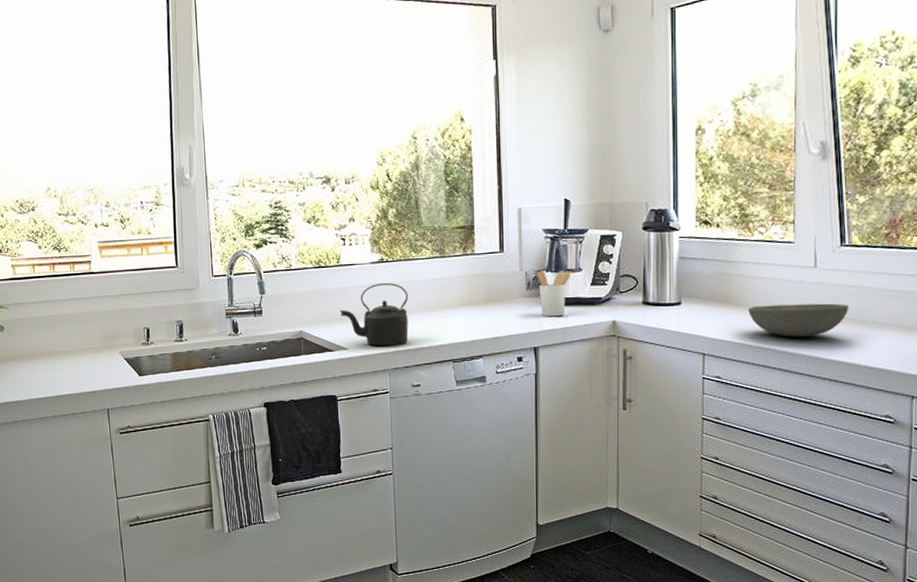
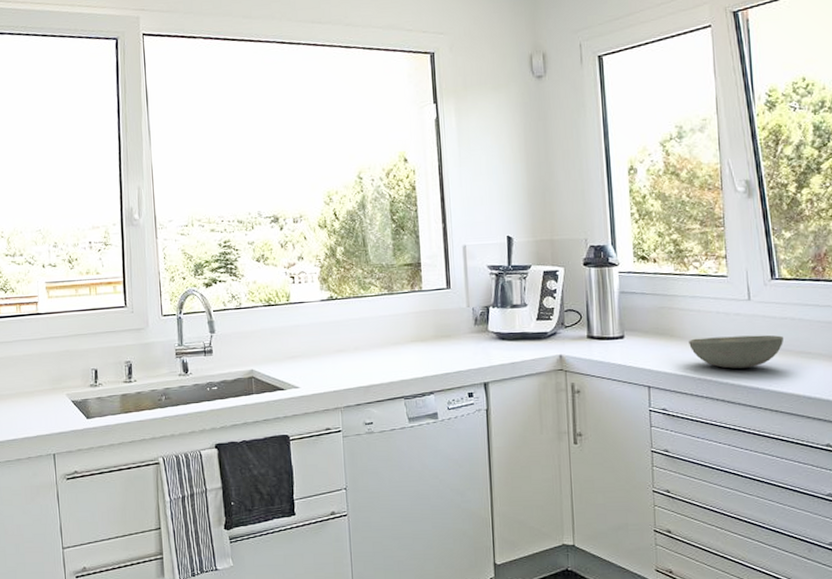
kettle: present [339,282,409,346] -> none [290,320,360,384]
utensil holder: present [537,270,572,317] -> none [484,306,517,352]

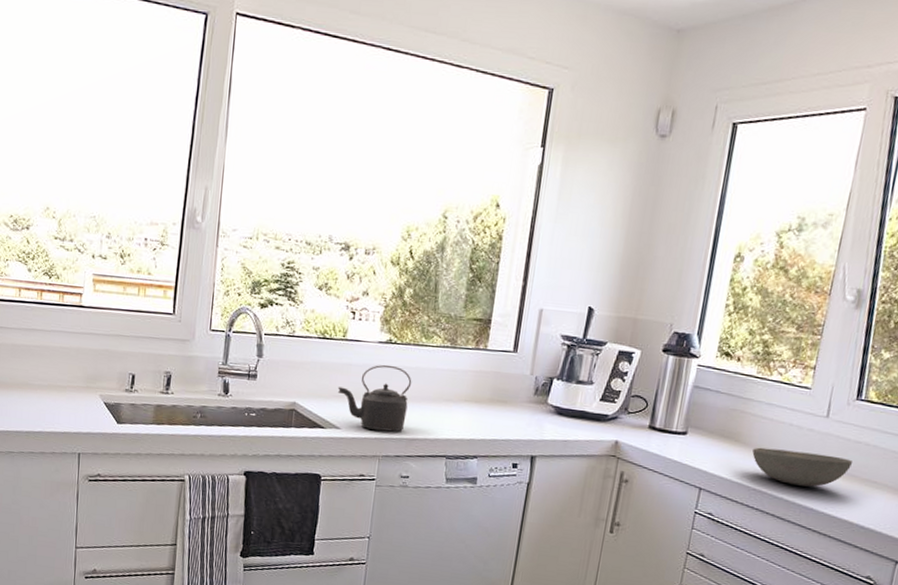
kettle: none [290,320,360,384] -> present [337,364,412,432]

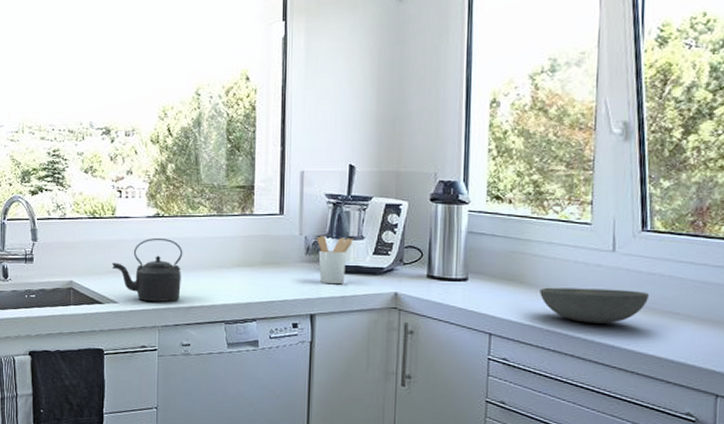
utensil holder: none [545,377,583,428] -> present [317,236,354,285]

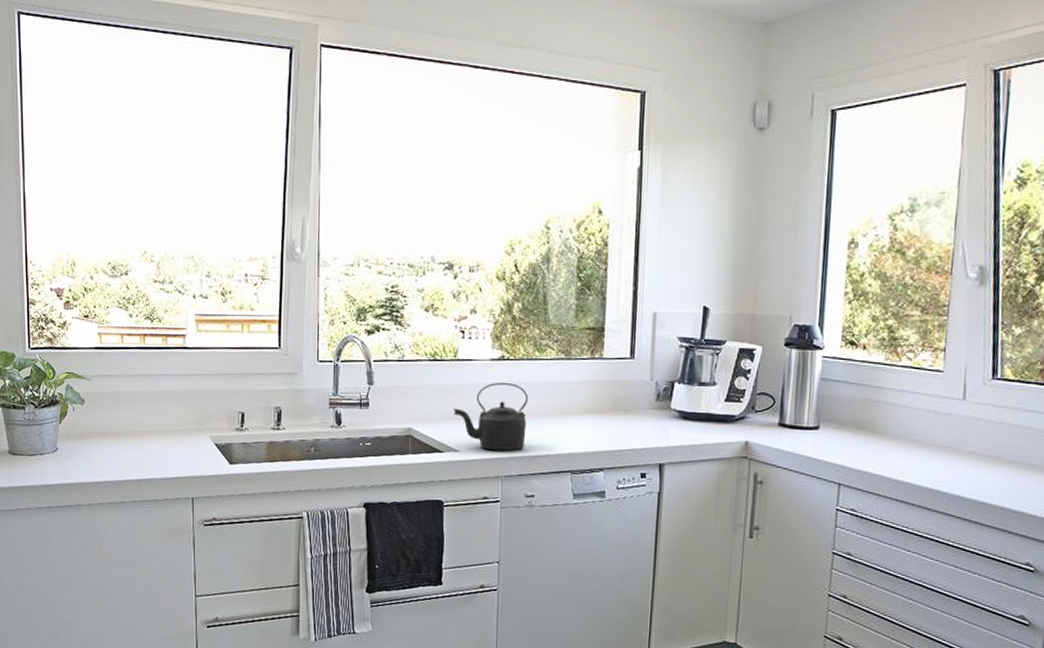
utensil holder: present [317,236,354,285] -> none [668,381,705,433]
bowl: present [540,287,649,324] -> none [890,436,996,474]

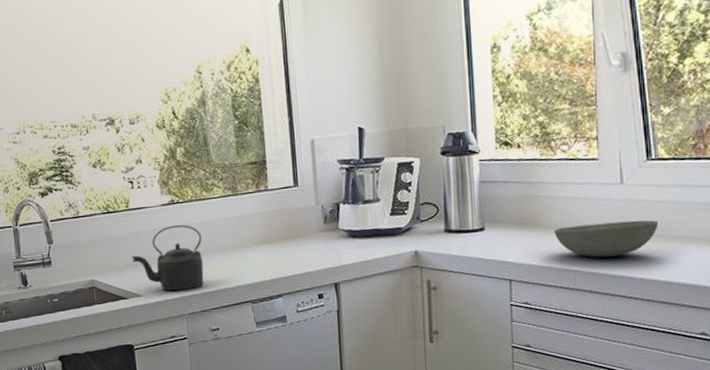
bowl: none [890,436,996,474] -> present [554,220,658,258]

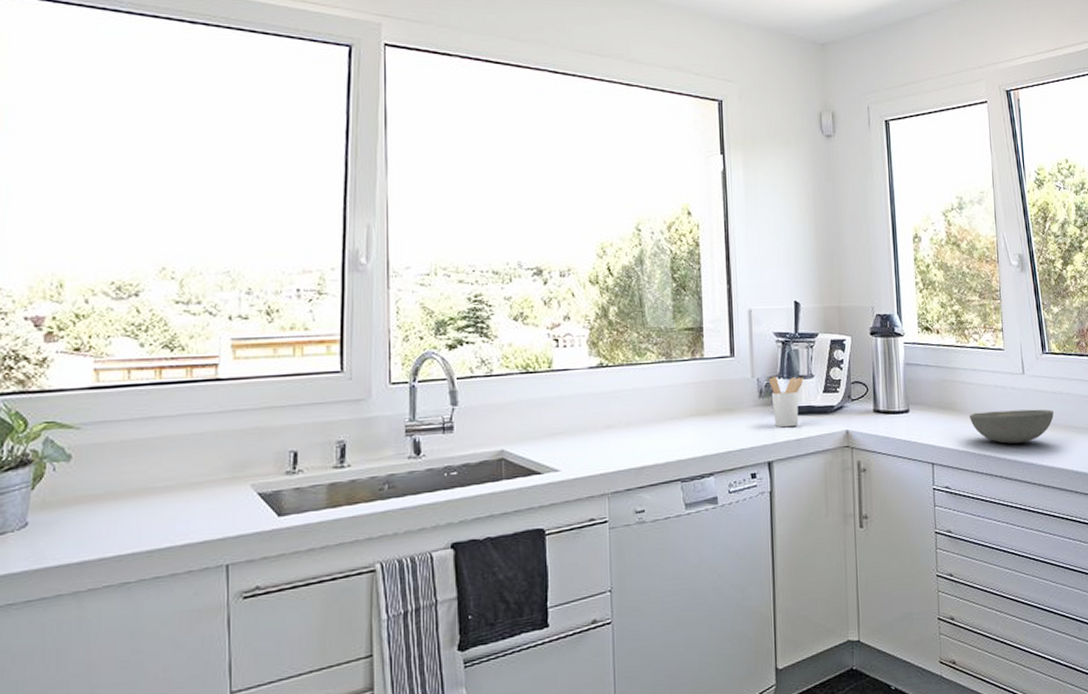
kettle: present [131,224,204,291] -> none [550,390,631,466]
utensil holder: none [334,201,370,251] -> present [769,377,804,428]

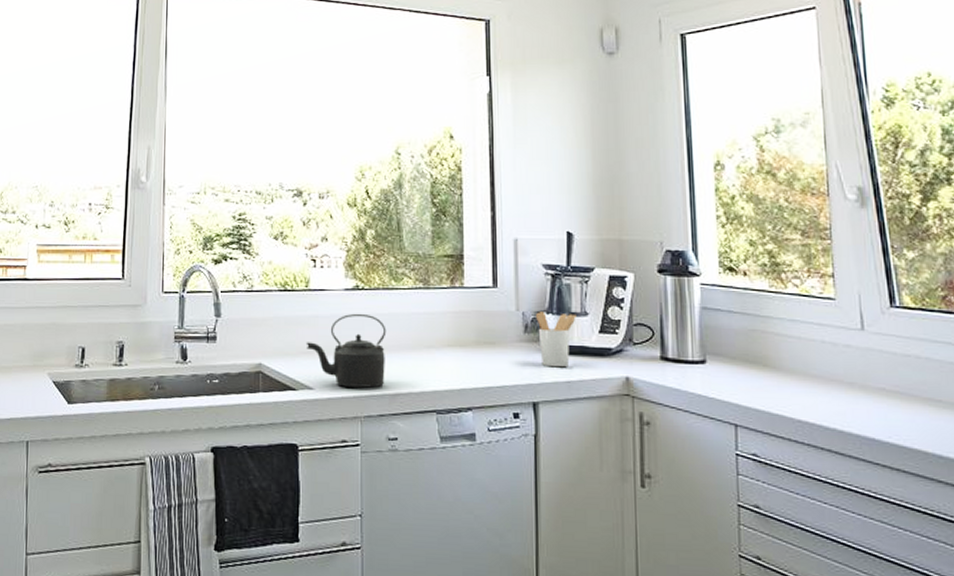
kettle: none [550,390,631,466] -> present [306,313,387,388]
bowl: present [970,409,1054,444] -> none [786,371,906,413]

